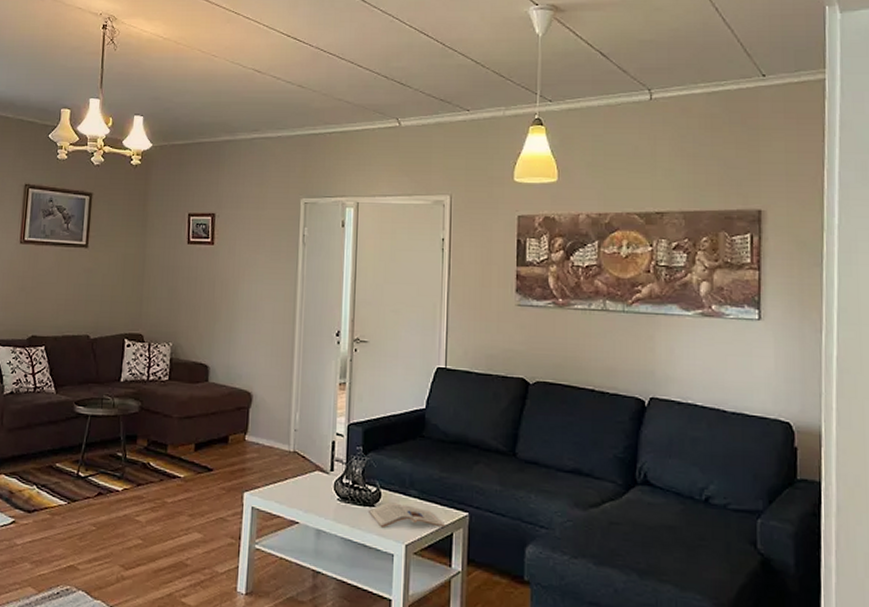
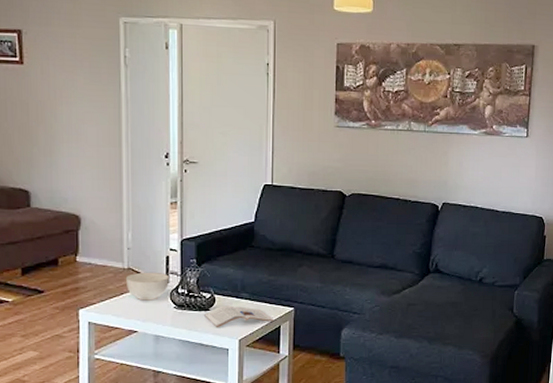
bowl: none [290,456,335,490] -> present [125,272,170,301]

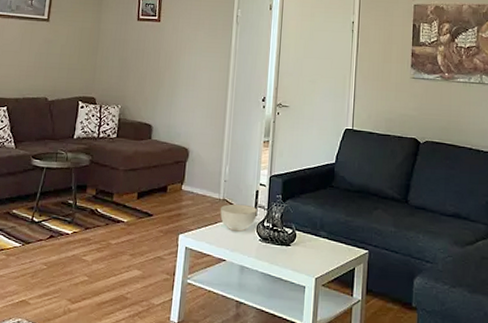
magazine: present [204,305,274,328] -> none [285,242,349,265]

